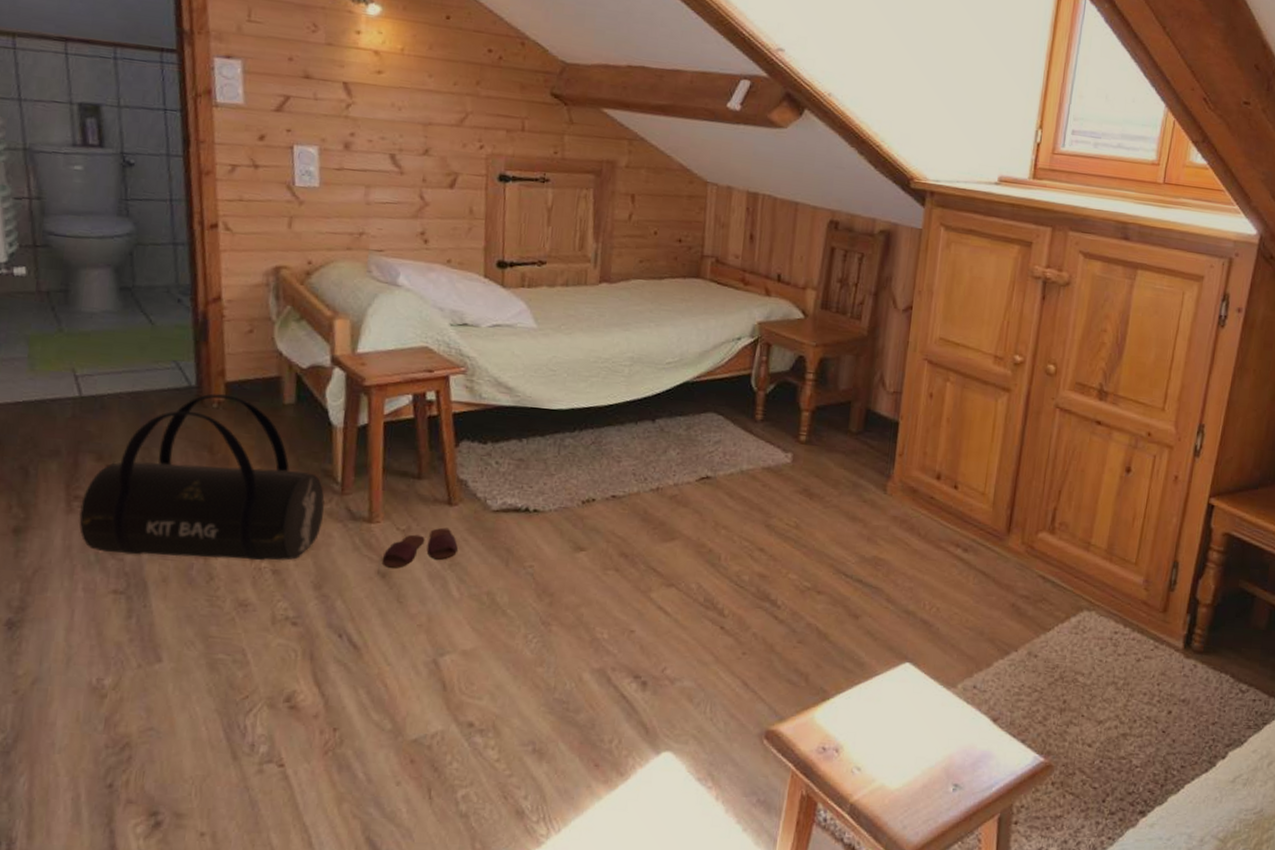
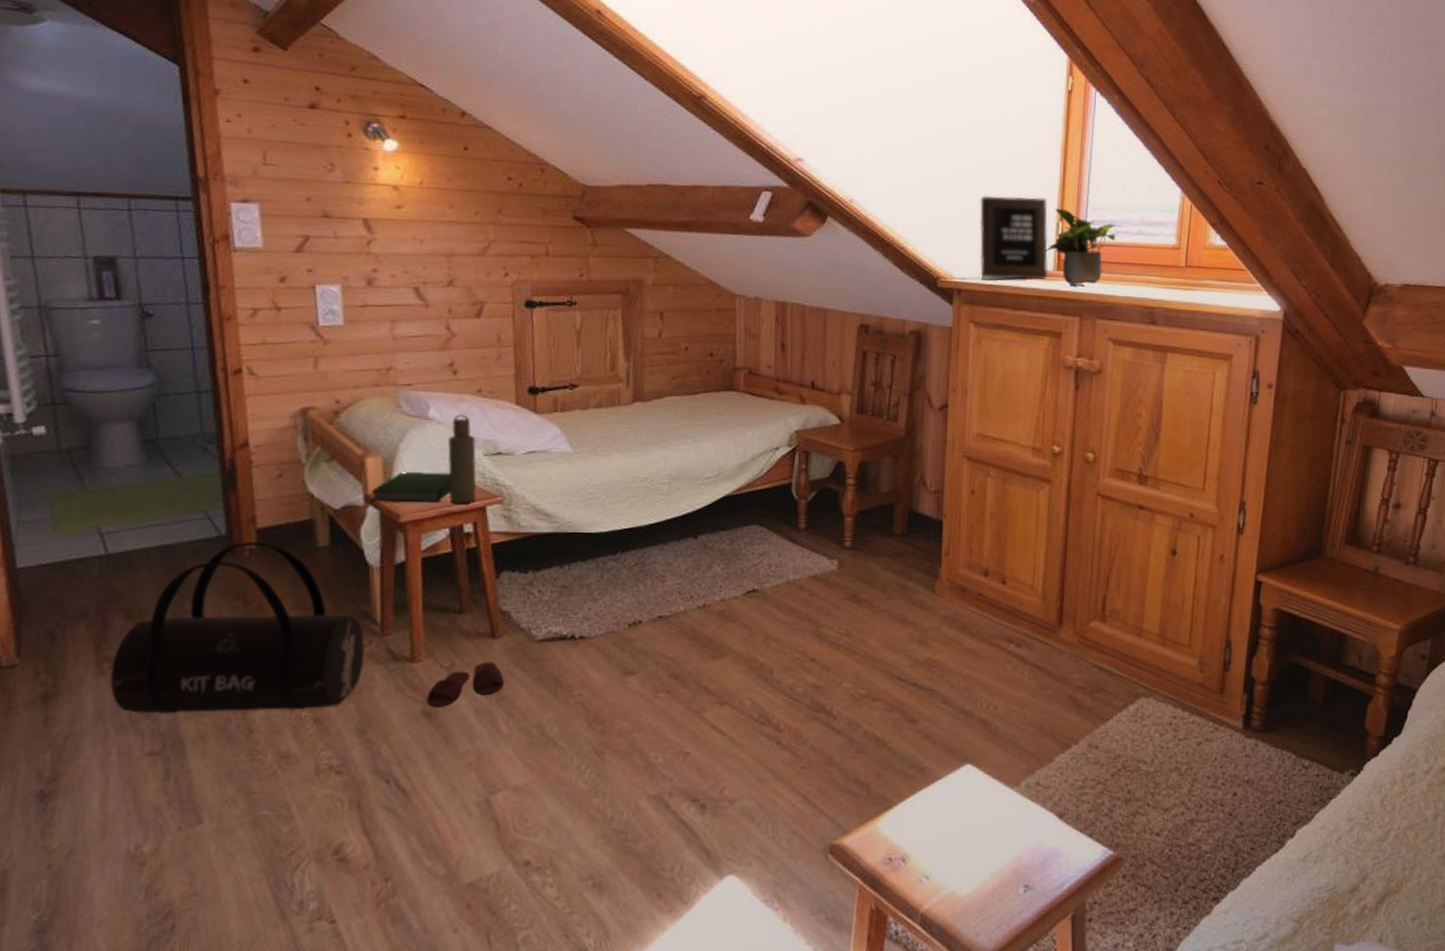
hardcover book: none [337,336,417,368] -> present [370,471,451,503]
bottle: none [414,283,443,372] -> present [447,414,477,504]
picture frame: none [955,97,1028,188] -> present [979,195,1048,280]
potted plant: none [1022,116,1095,196] -> present [1045,209,1116,286]

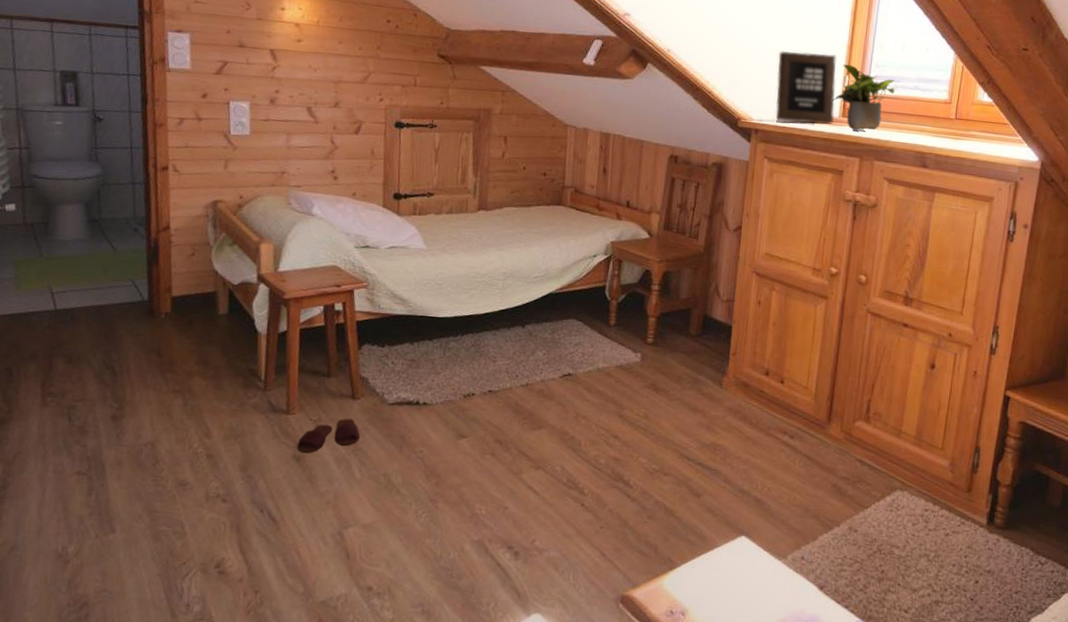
duffel bag: present [110,542,365,714] -> none [51,306,251,447]
hardcover book: present [370,471,451,503] -> none [262,257,327,284]
bottle: present [447,414,477,504] -> none [325,212,349,287]

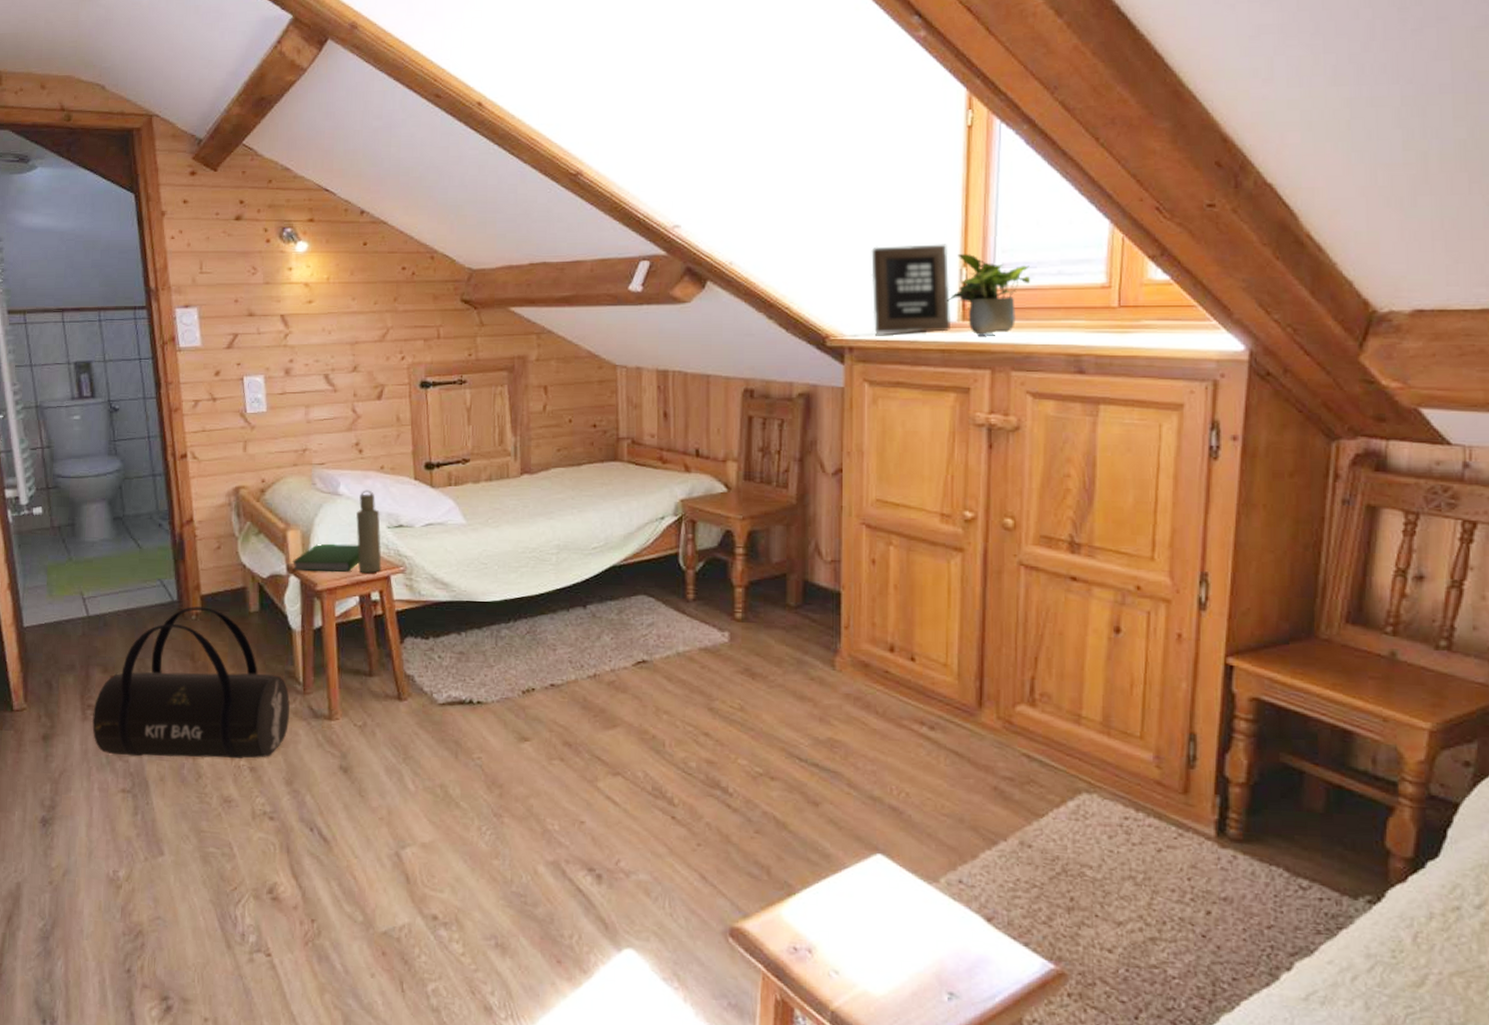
duffel bag: none [51,306,251,447] -> present [92,606,290,759]
hardcover book: none [262,257,327,284] -> present [292,543,360,573]
slippers: present [297,418,360,453] -> none [343,722,410,763]
bottle: none [325,212,349,287] -> present [355,490,382,574]

